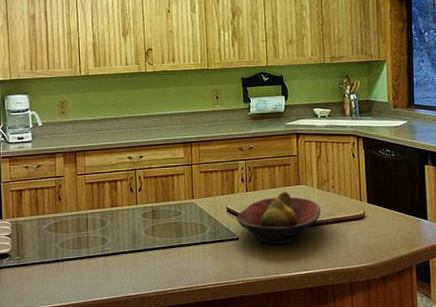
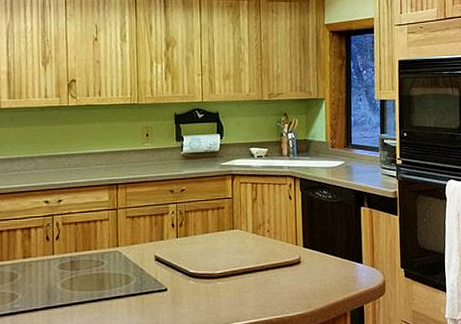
fruit bowl: present [237,191,321,244] -> none [165,236,255,295]

